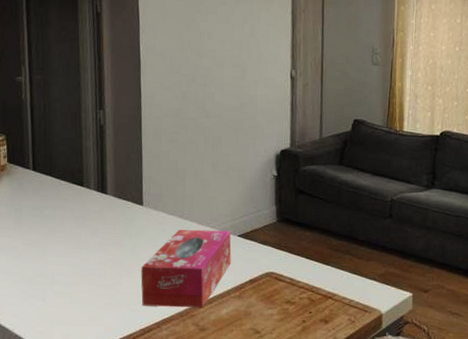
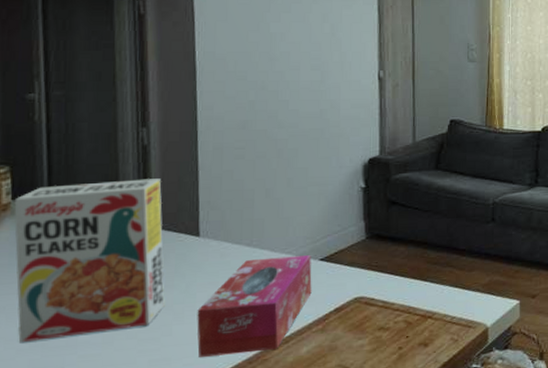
cereal box: none [9,153,117,276] -> present [14,178,165,343]

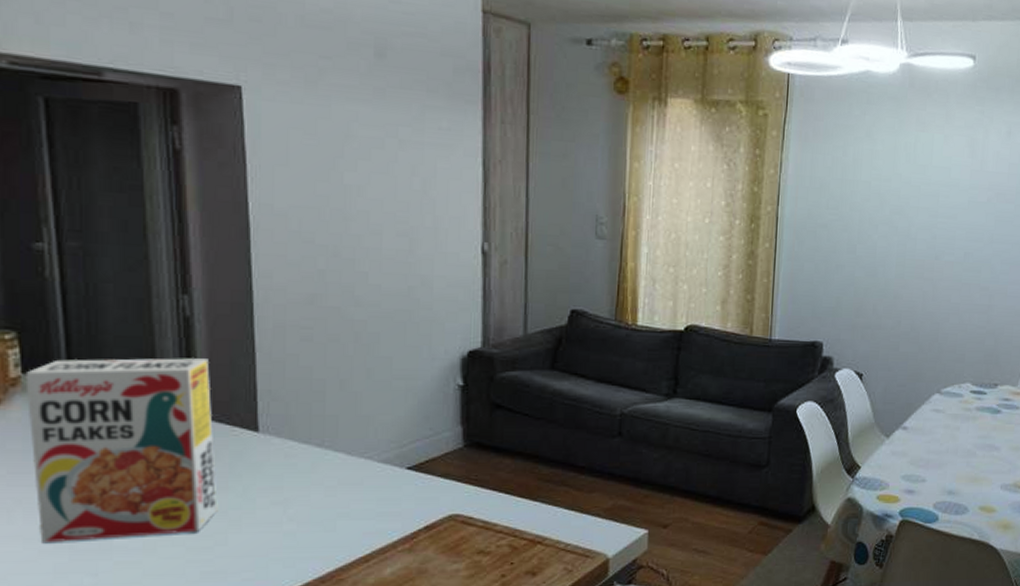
tissue box: present [197,255,312,357] -> none [257,462,397,572]

